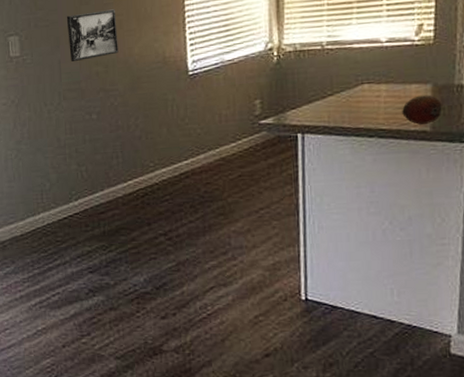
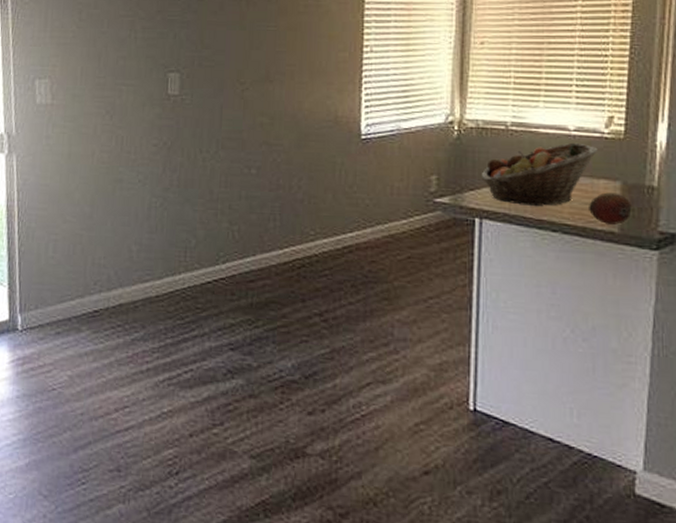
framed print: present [66,9,119,62] -> none [233,58,288,109]
fruit basket: none [301,53,409,117] -> present [481,142,598,207]

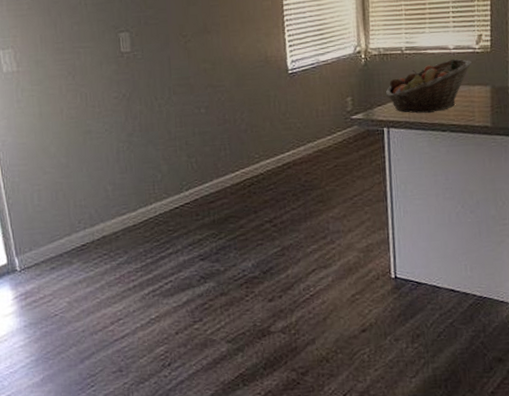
fruit: present [587,192,632,225] -> none [467,95,500,121]

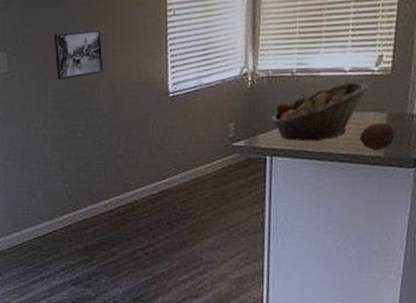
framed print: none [175,11,225,59] -> present [53,28,104,81]
fruit: none [467,95,500,121] -> present [359,122,395,150]

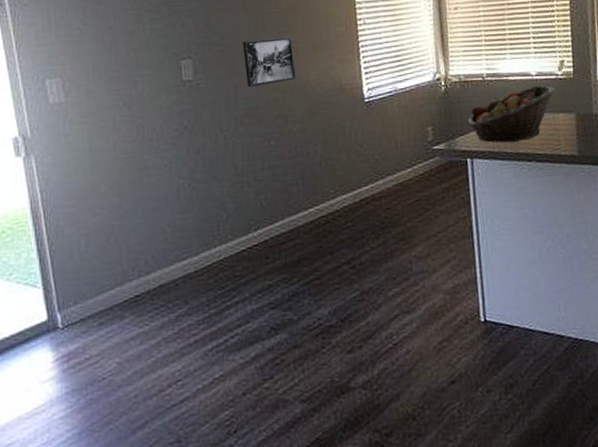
fruit: present [359,122,395,150] -> none [552,123,586,150]

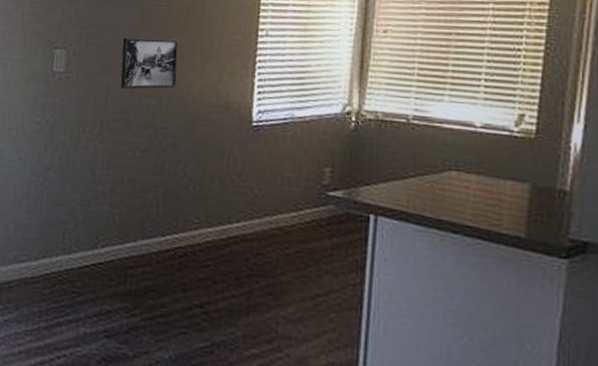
fruit basket: present [467,85,555,143] -> none [378,140,506,206]

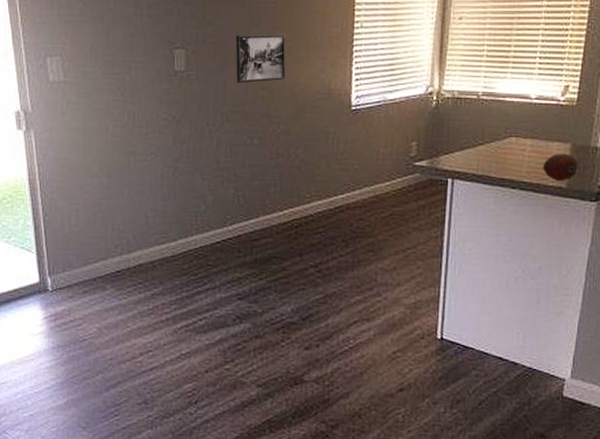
fruit: none [492,194,541,229] -> present [542,153,578,181]

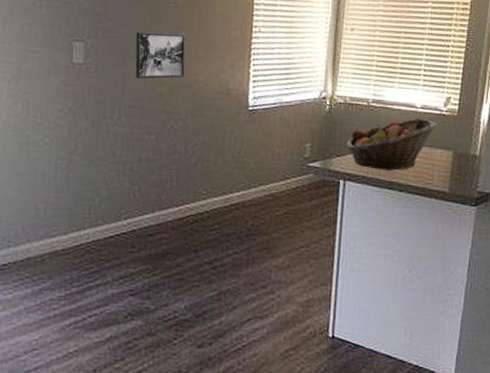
fruit basket: none [454,109,554,168] -> present [346,118,437,171]
fruit: present [542,153,578,181] -> none [427,160,459,186]

